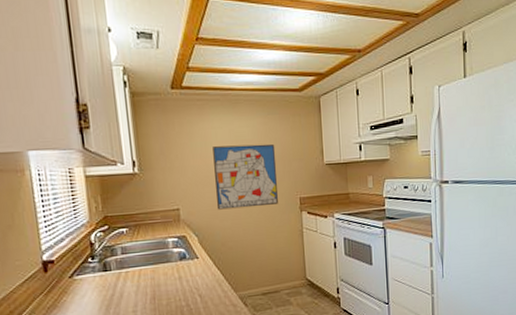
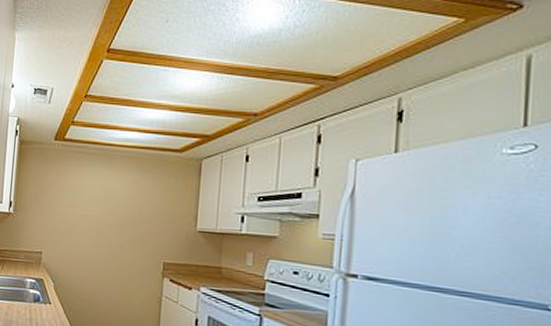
wall art: present [213,144,278,210] -> none [78,198,146,265]

